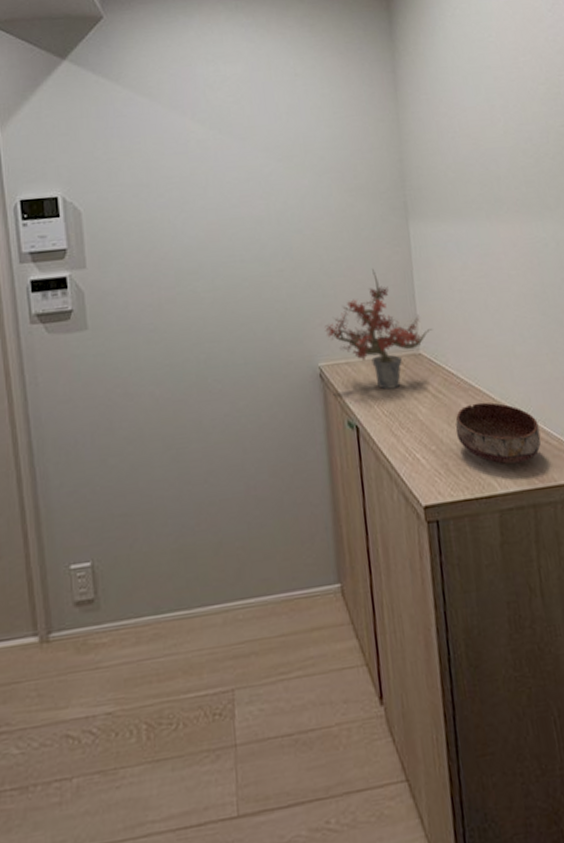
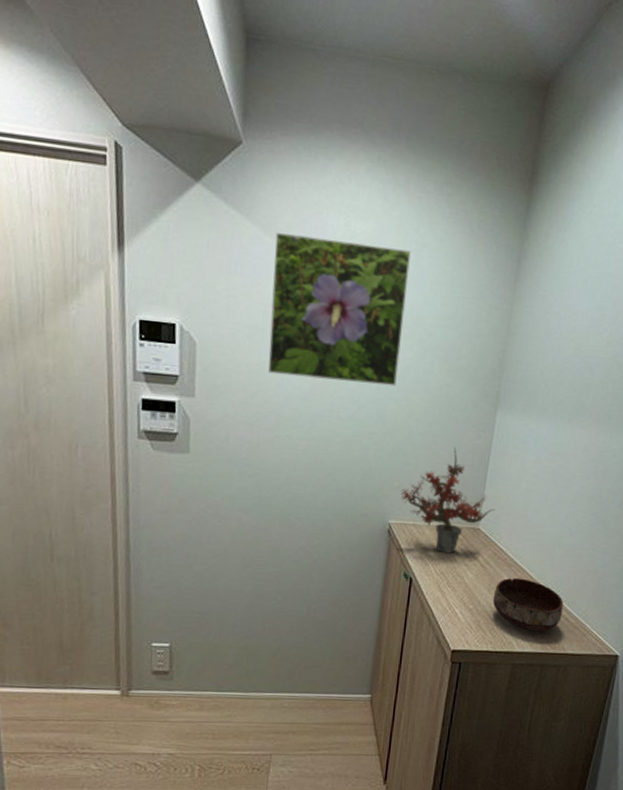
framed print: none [147,83,296,229] -> present [268,232,411,387]

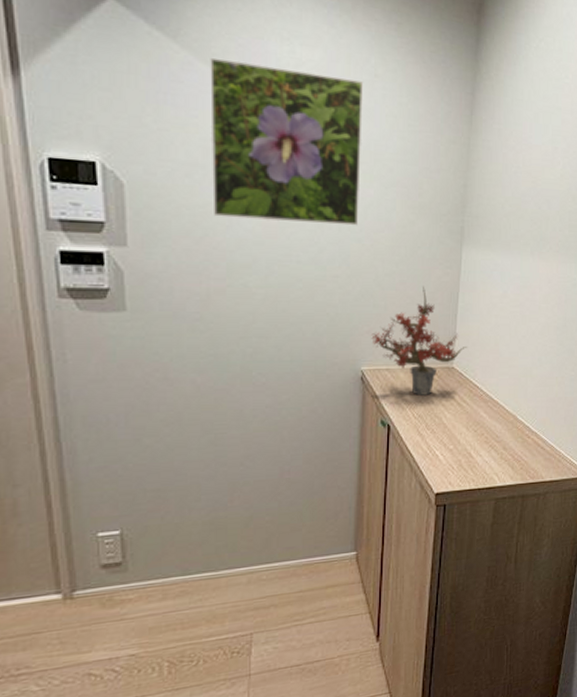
bowl: present [492,577,564,632] -> none [472,412,539,464]

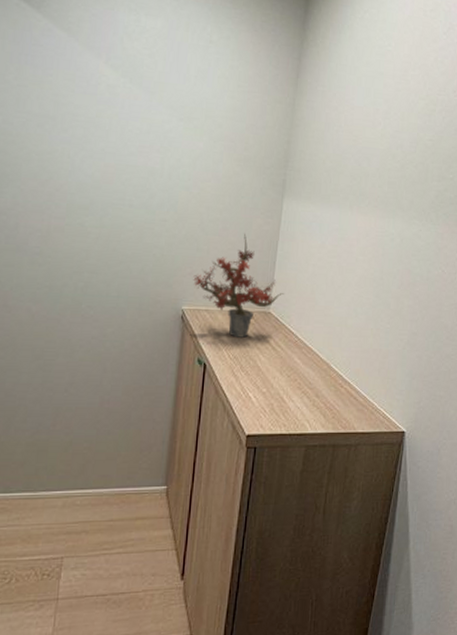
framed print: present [210,57,363,226] -> none [59,25,199,175]

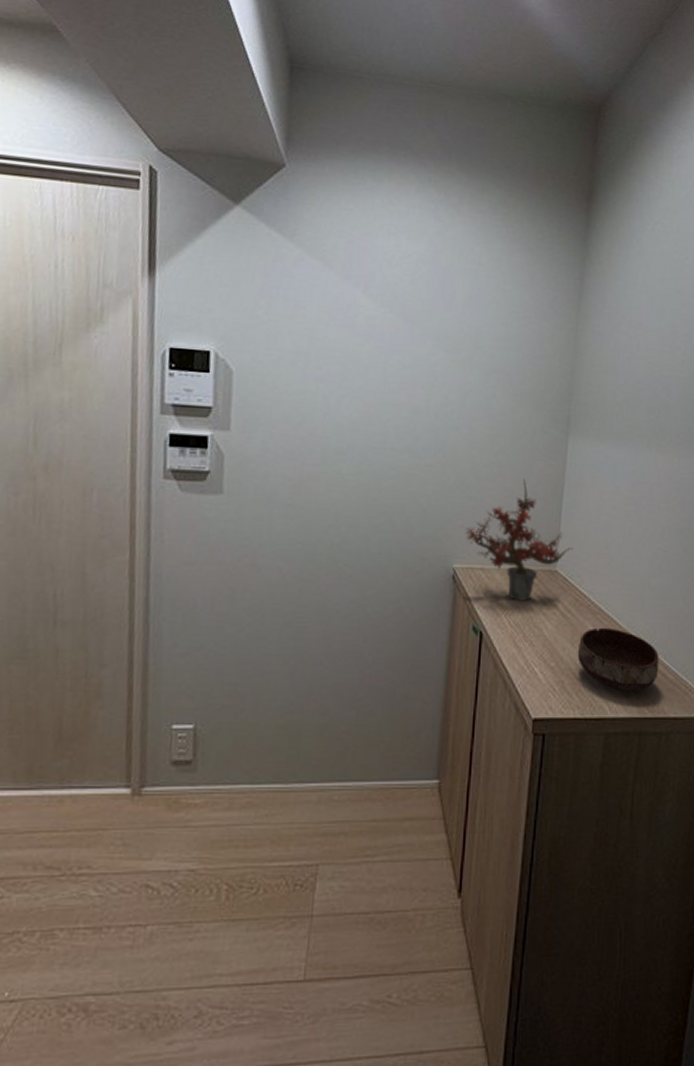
bowl: none [285,359,352,412] -> present [577,627,659,692]

